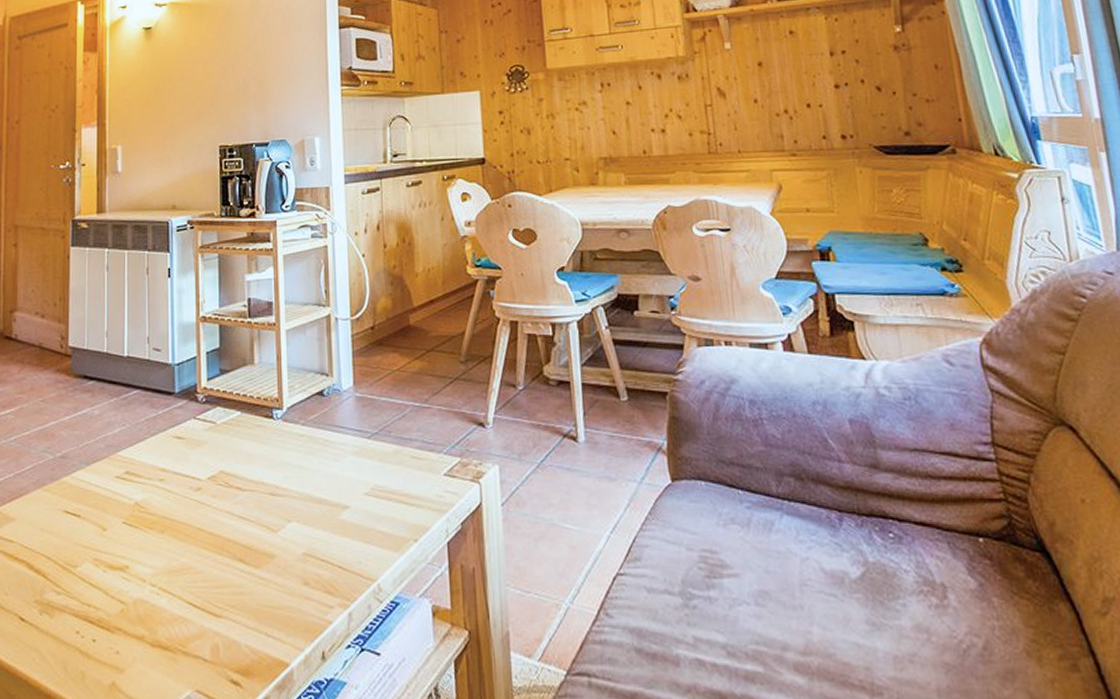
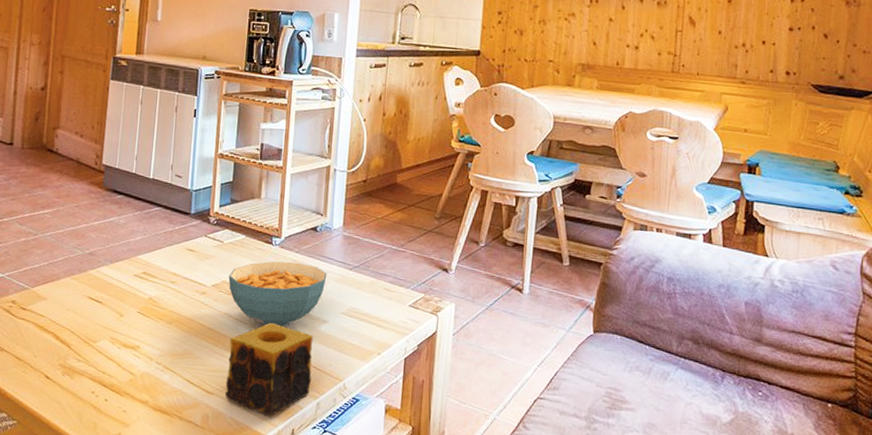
cereal bowl: none [226,437,342,521] -> present [228,261,327,327]
candle: none [235,517,338,638] -> present [224,323,314,416]

